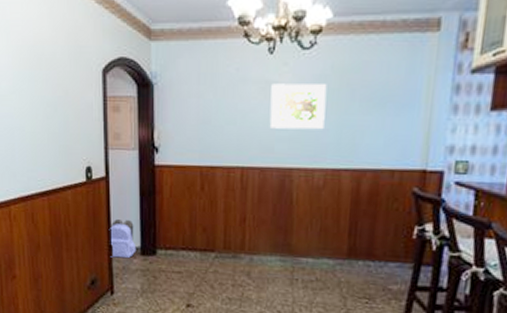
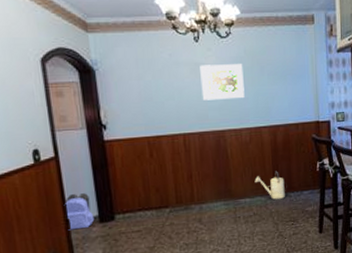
watering can: none [322,229,367,269] -> present [254,171,287,201]

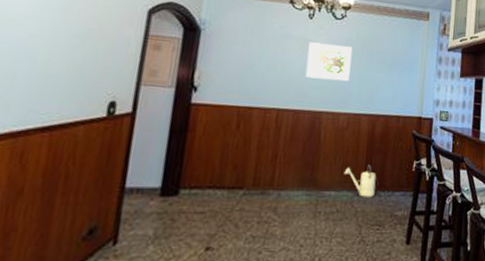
backpack: present [63,193,95,231] -> none [120,158,157,201]

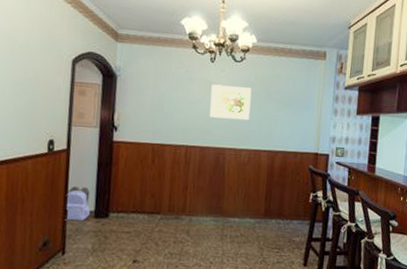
backpack: none [120,158,157,201] -> present [64,186,91,222]
watering can: present [344,164,379,199] -> none [246,195,278,226]

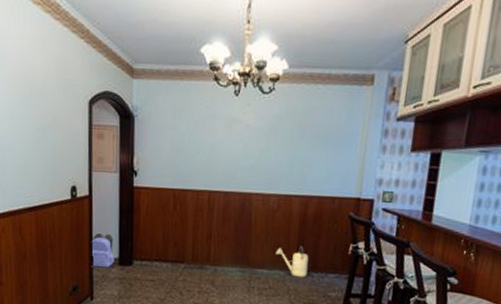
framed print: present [209,84,252,121] -> none [233,121,282,162]
watering can: none [246,195,278,226] -> present [275,245,311,279]

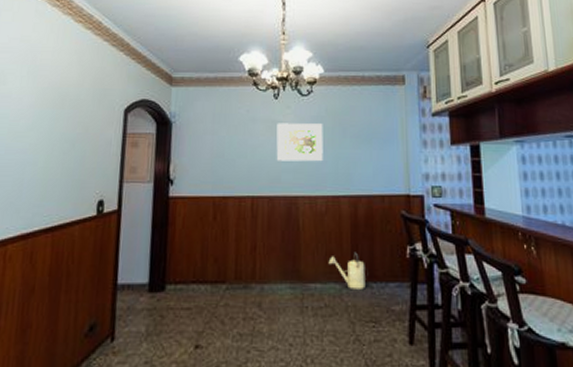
backpack: present [90,233,115,268] -> none [114,254,144,297]
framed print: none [233,121,282,162] -> present [276,123,323,162]

